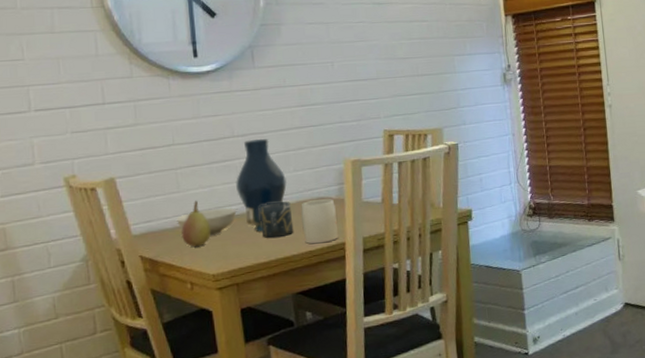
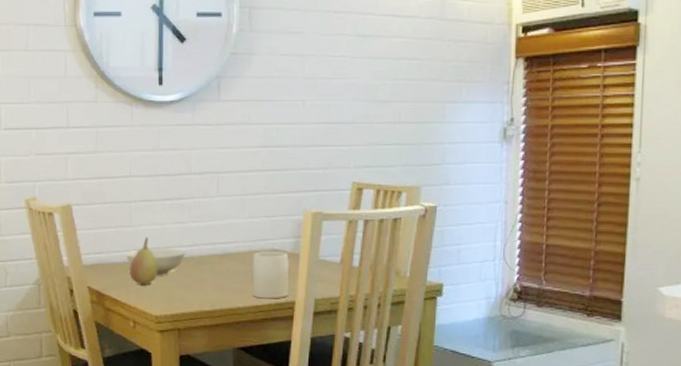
vase: present [235,139,287,232] -> none [187,179,240,277]
cup: present [259,201,294,238] -> none [208,248,242,286]

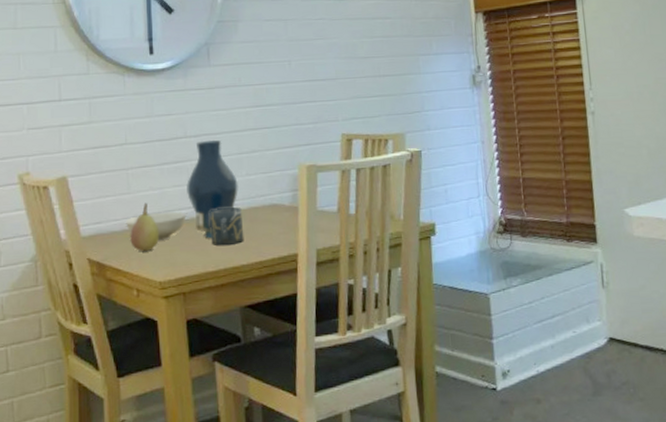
vase: none [187,179,240,277] -> present [185,140,238,238]
cup: none [208,248,242,286] -> present [209,206,244,245]
mug: present [251,251,290,299] -> none [252,206,291,254]

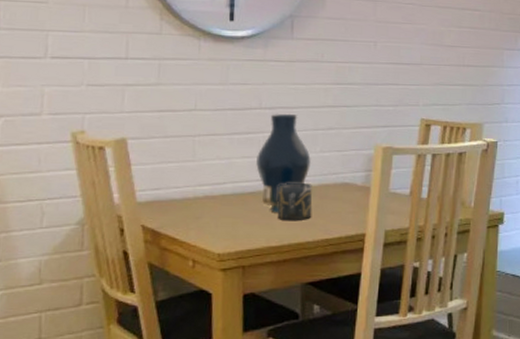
bowl: present [126,212,186,240] -> none [187,184,254,210]
fruit: present [130,202,159,251] -> none [190,172,222,221]

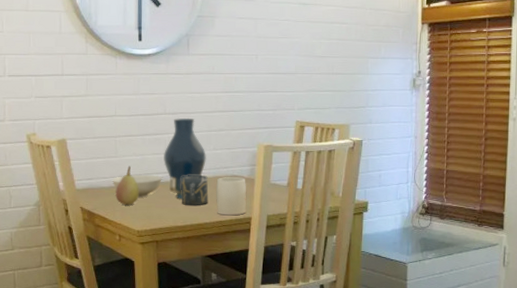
bowl: none [187,184,254,210] -> present [113,175,162,197]
fruit: none [190,172,222,221] -> present [115,165,139,205]
mug: none [321,185,361,232] -> present [216,177,247,216]

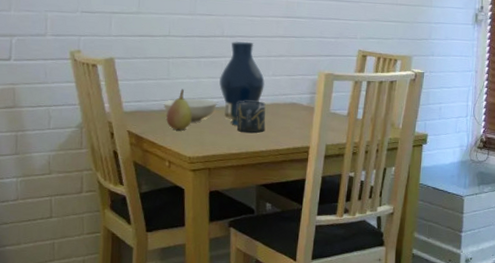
mug: present [216,177,247,216] -> none [273,104,306,144]

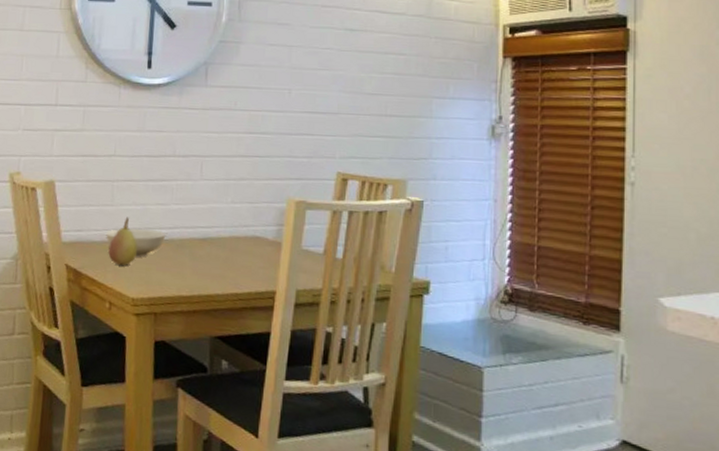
vase: present [219,41,265,125] -> none [169,162,222,262]
cup: present [236,100,266,133] -> none [188,232,223,272]

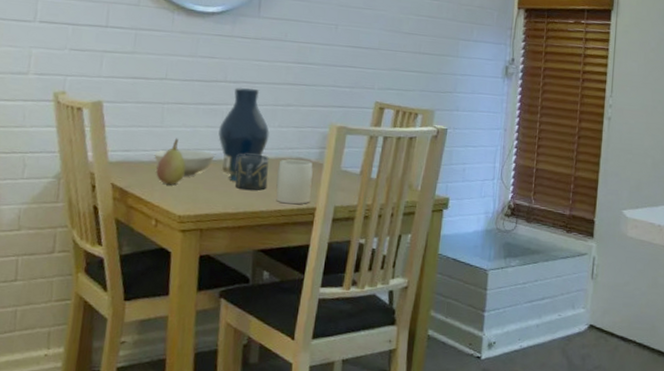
vase: none [169,162,222,262] -> present [218,88,270,181]
cup: none [188,232,223,272] -> present [235,154,269,190]
mug: none [231,238,272,288] -> present [275,159,314,205]

